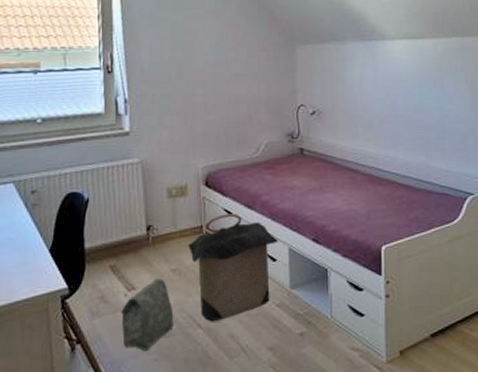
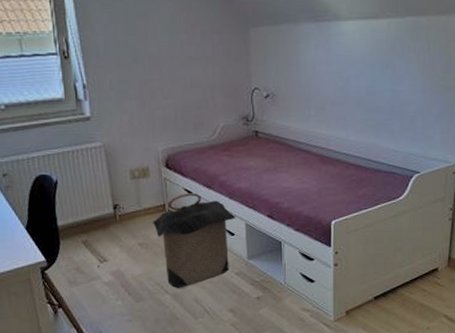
bag: present [120,278,174,351] -> none [95,252,144,313]

